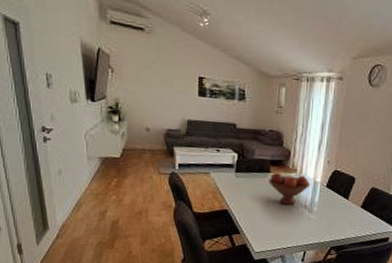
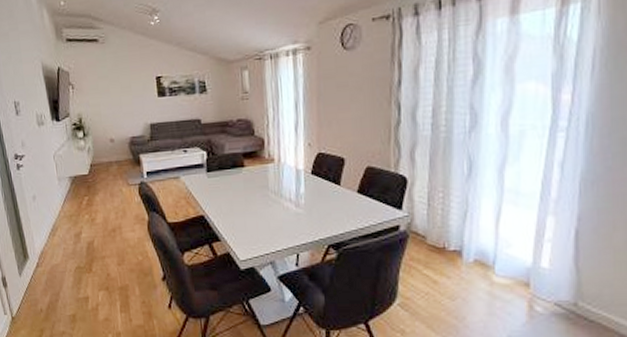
fruit bowl: present [269,172,311,205] -> none [244,164,293,202]

